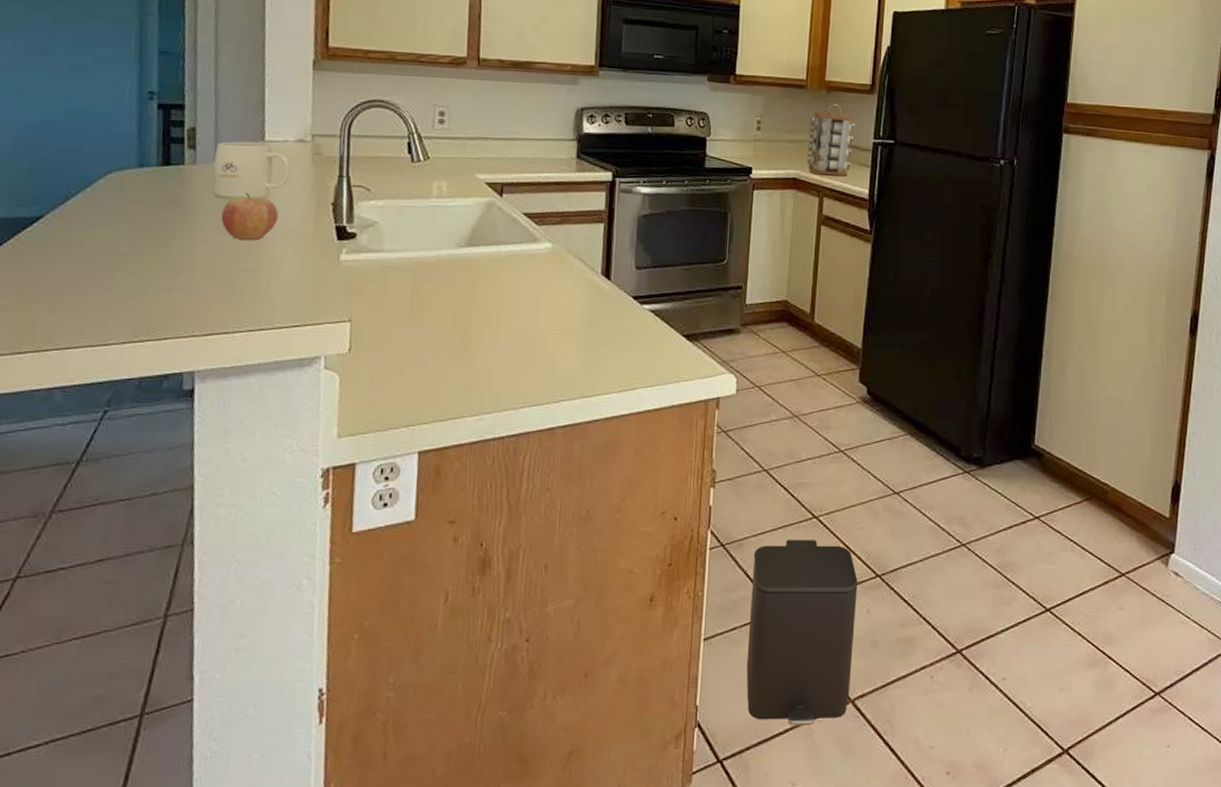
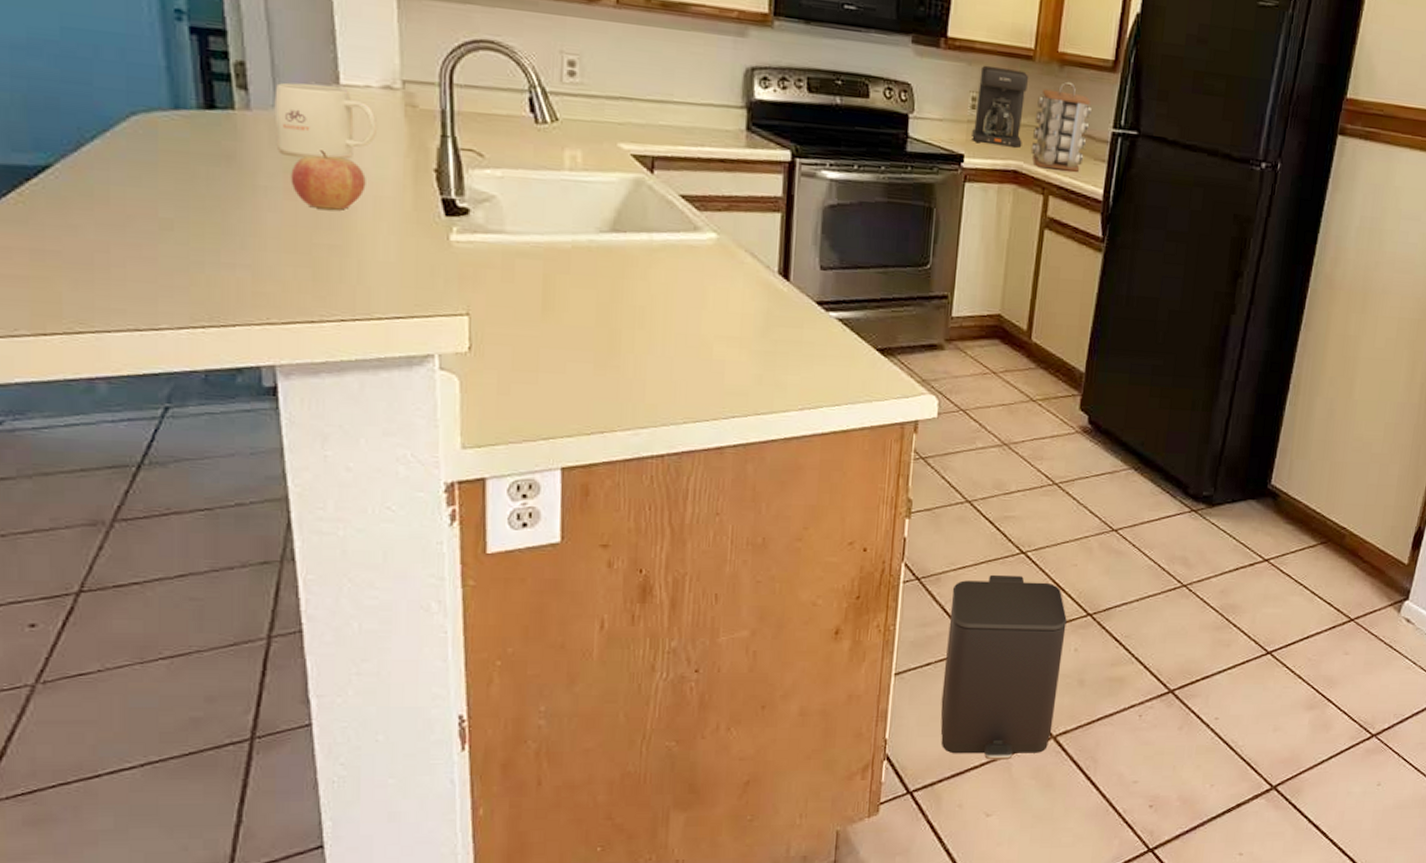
coffee maker: none [758,95,802,160] -> present [971,65,1028,149]

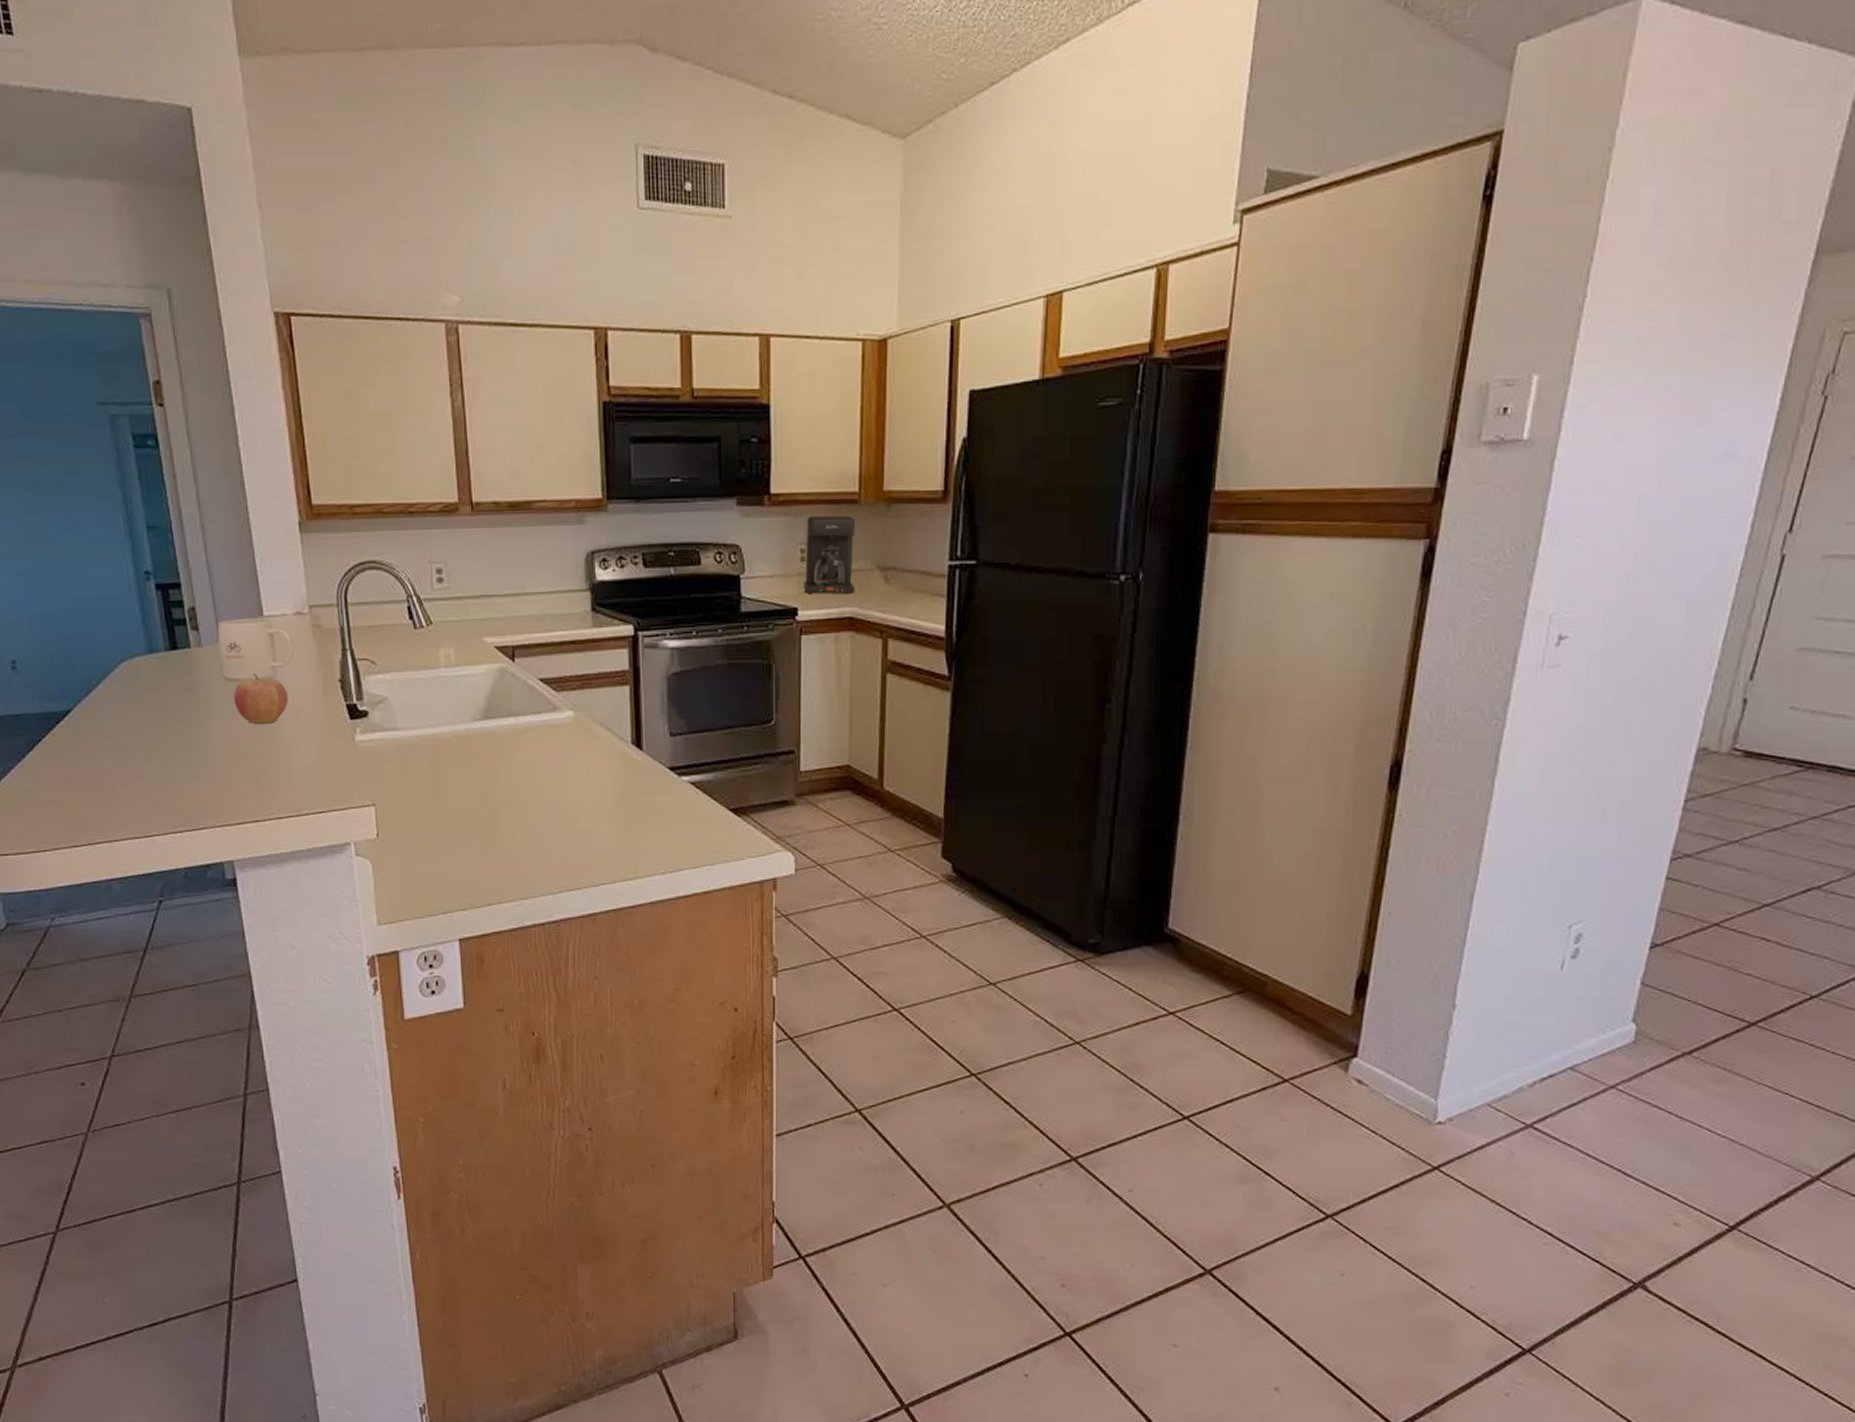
pedal bin: present [940,574,1067,760] -> none [825,1033,949,1228]
spice rack: present [1030,81,1092,172] -> none [864,519,924,611]

